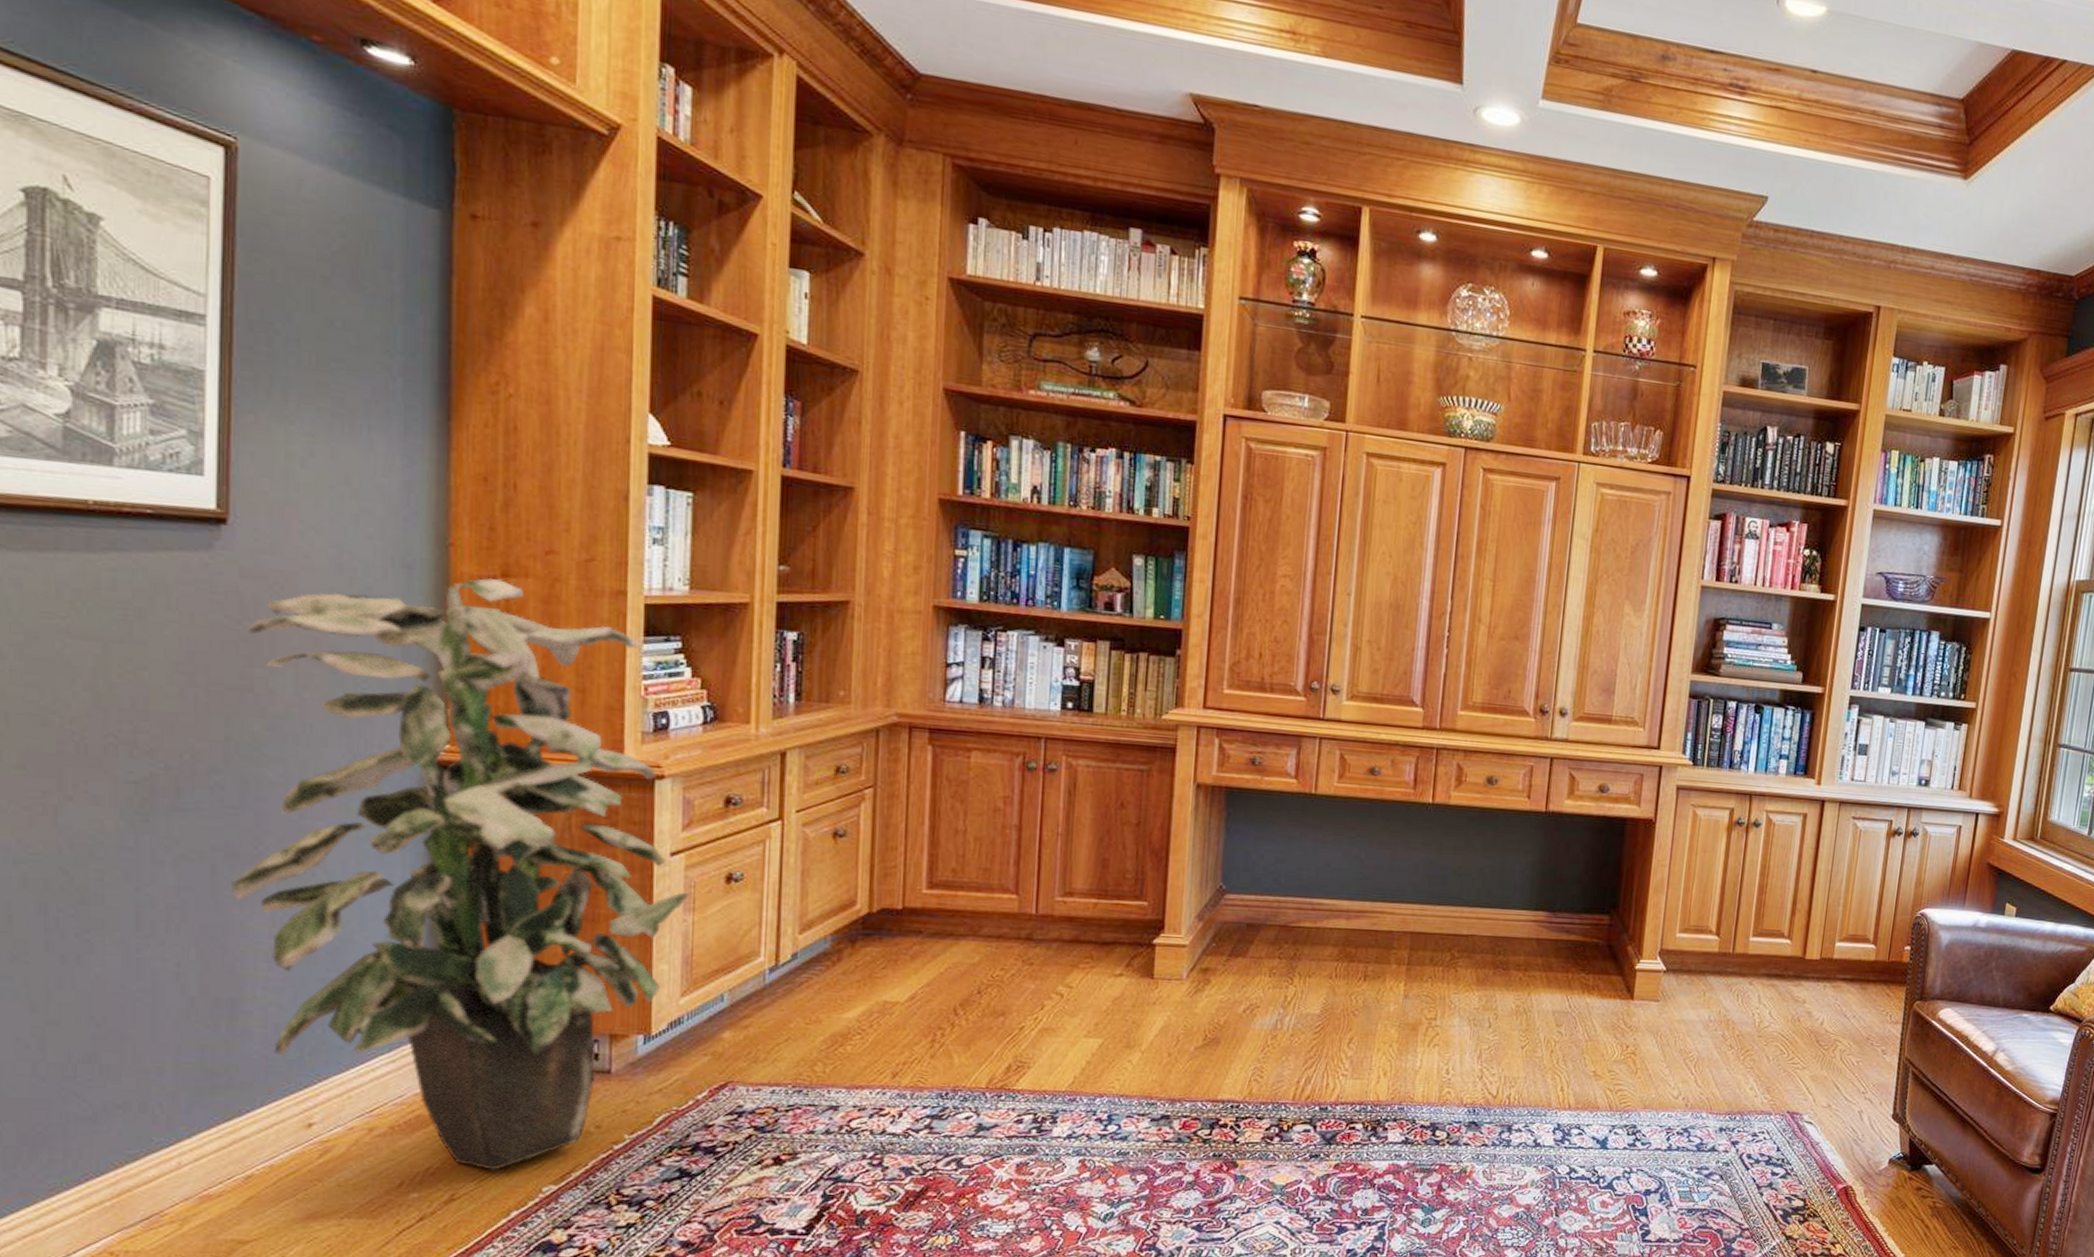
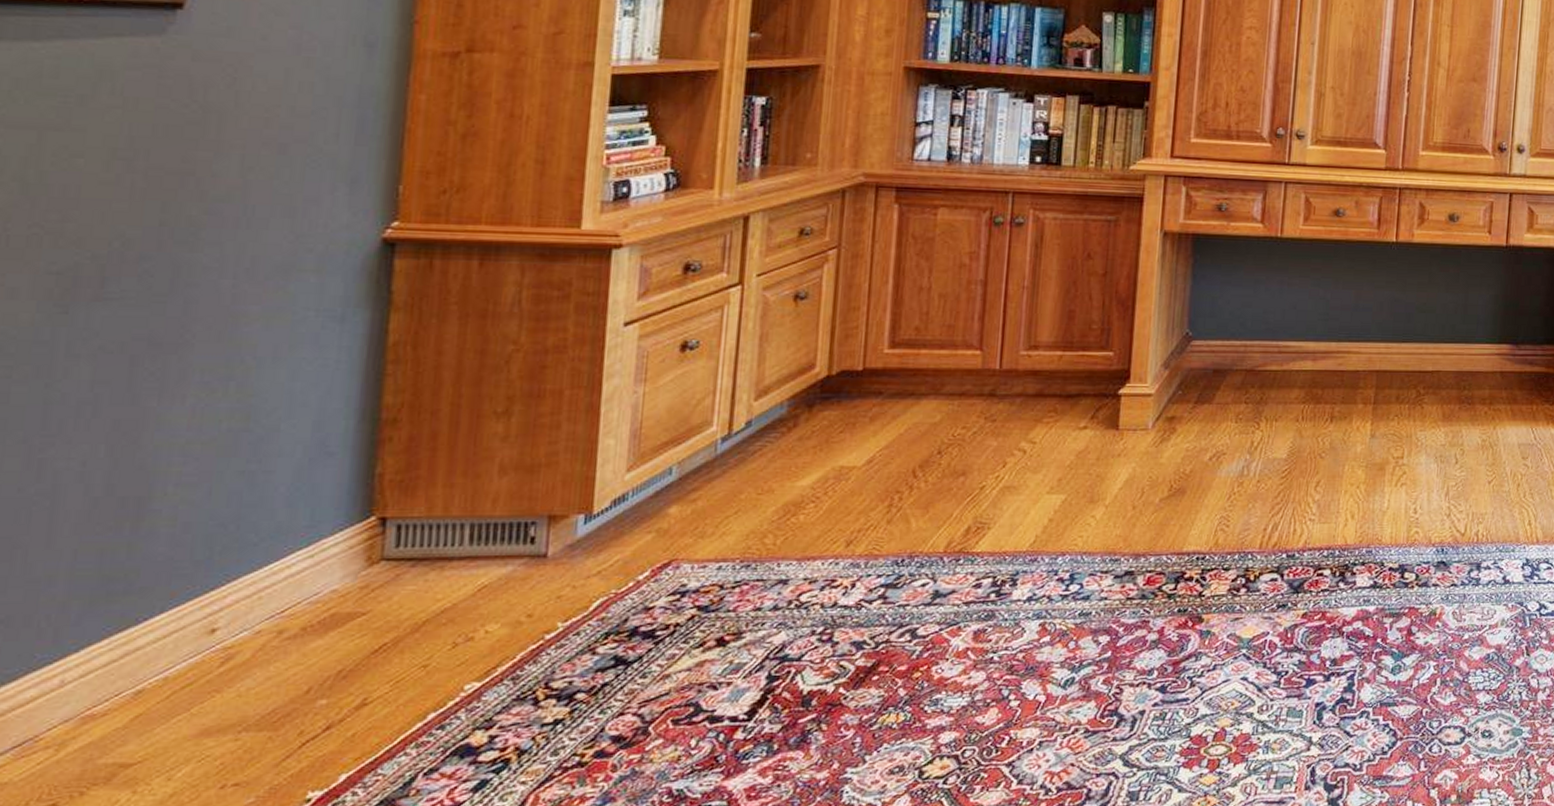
indoor plant: present [232,577,690,1171] -> none [151,53,642,670]

